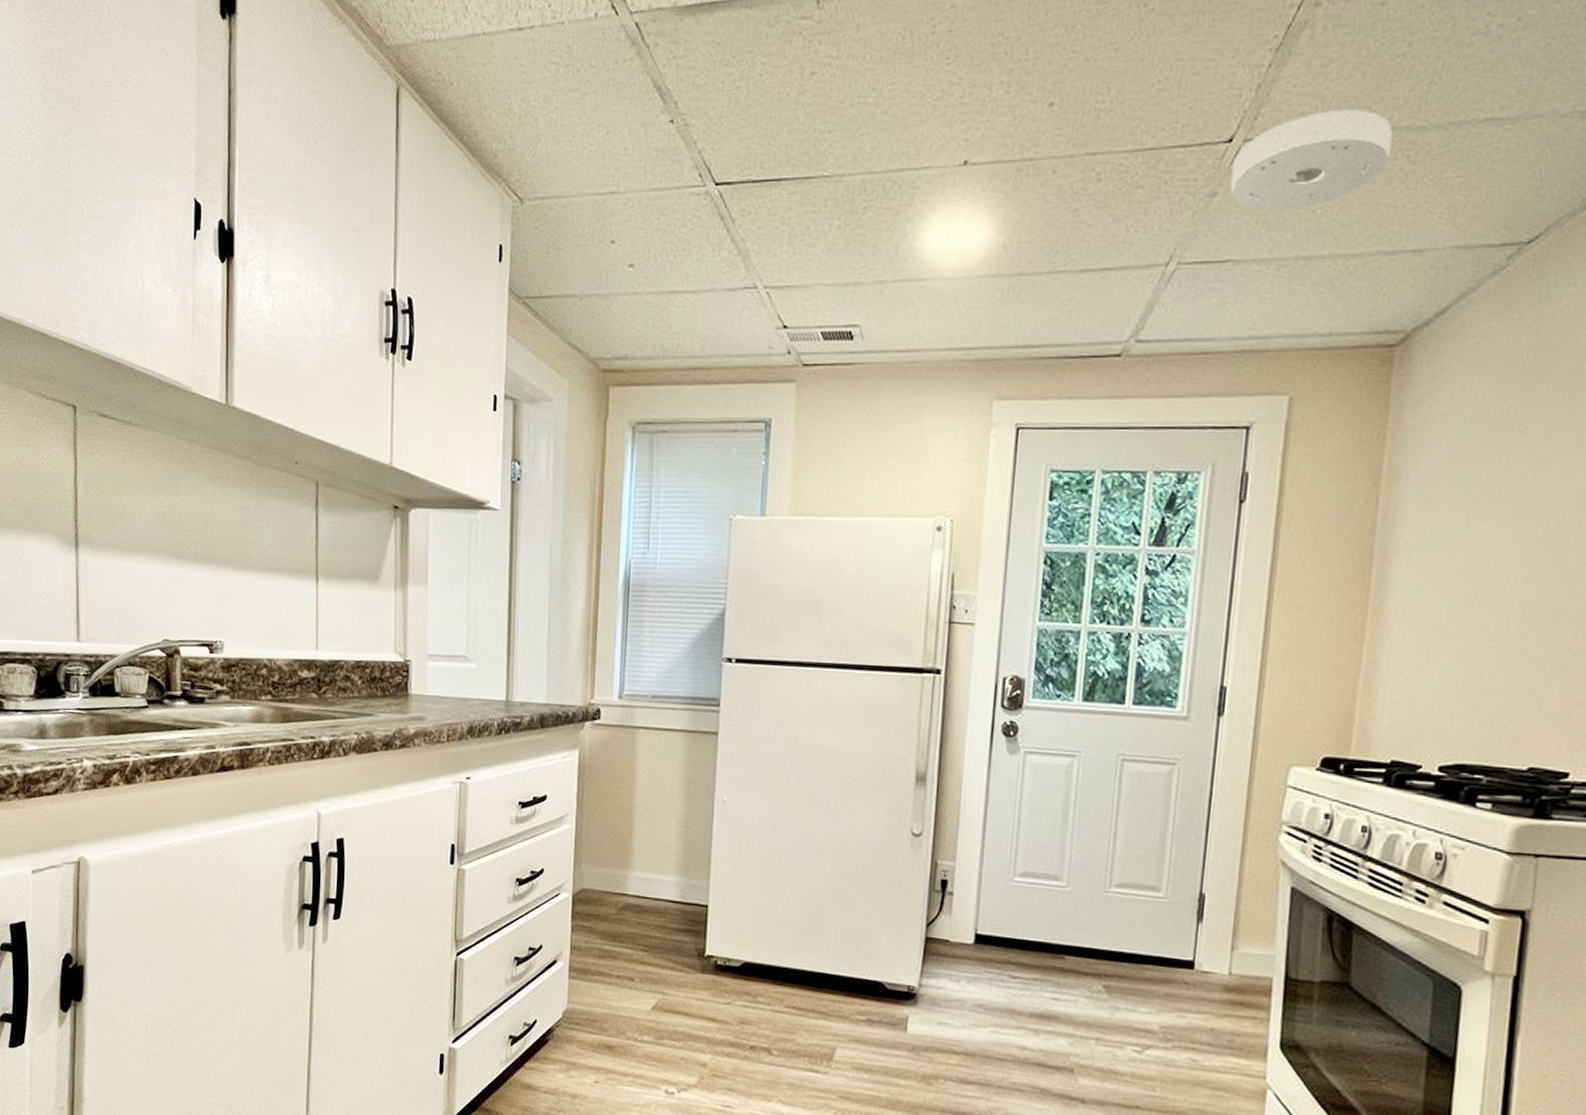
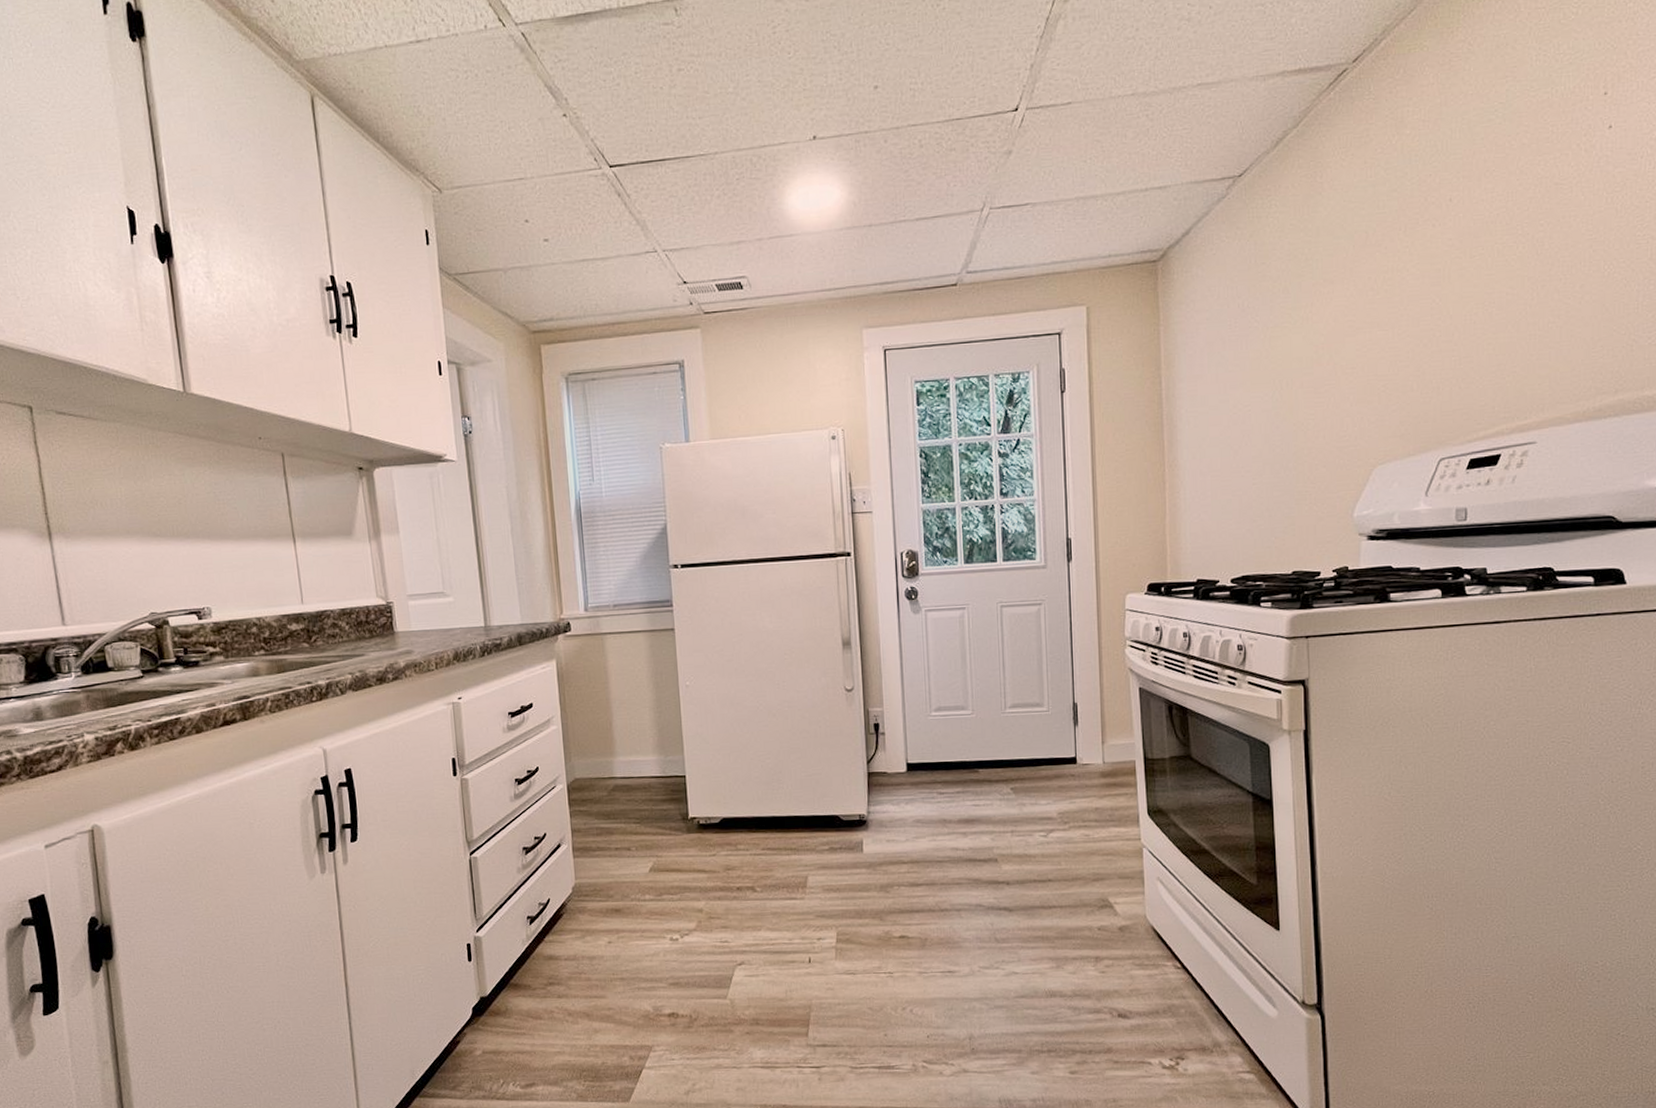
smoke detector: present [1229,110,1393,211] -> none [1020,81,1134,163]

